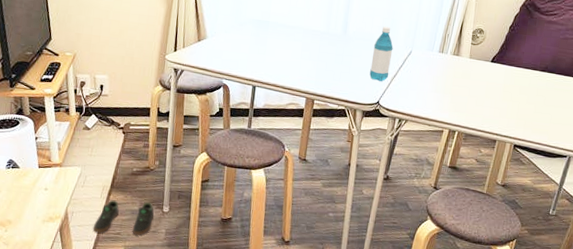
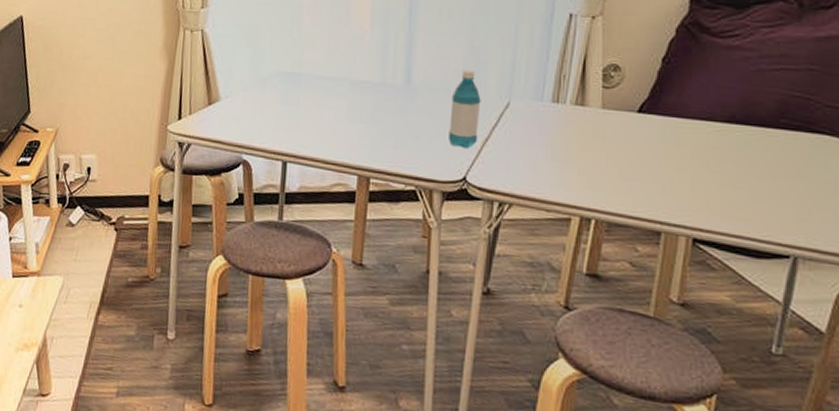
shoe: present [93,200,155,235] -> none [78,321,156,372]

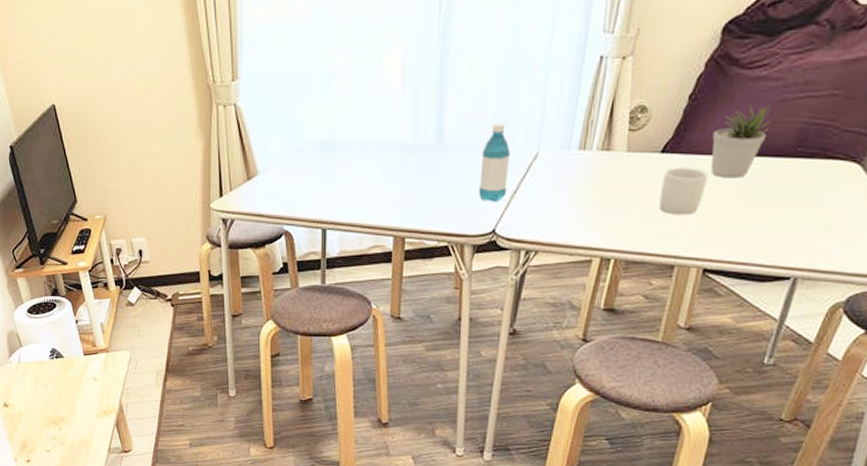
mug: none [639,129,690,179] -> present [658,168,709,215]
potted plant: none [690,74,750,145] -> present [711,106,771,179]

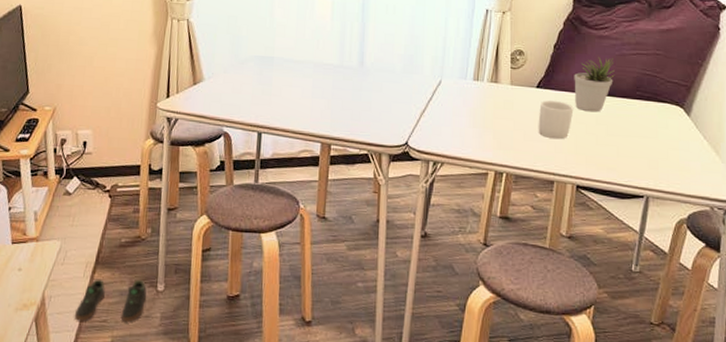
shoe: none [153,386,220,426] -> present [75,279,147,322]
water bottle: present [479,123,511,201] -> none [394,54,419,118]

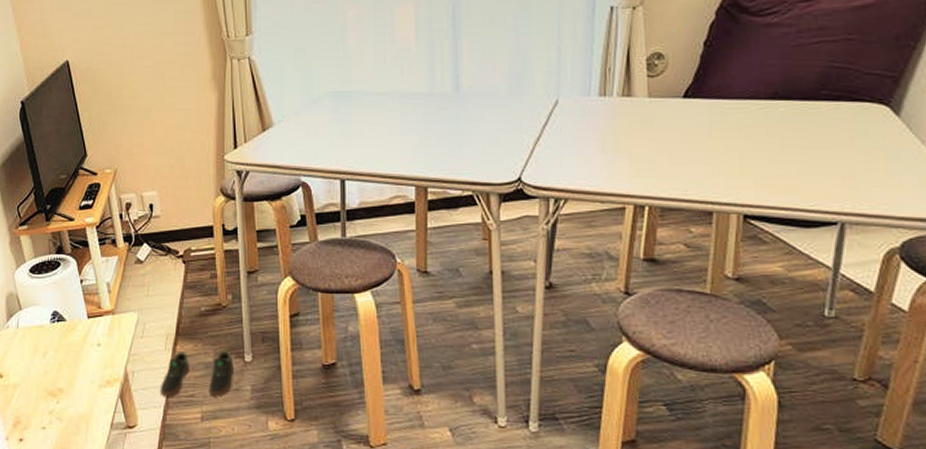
mug: present [538,100,574,140] -> none [687,112,735,160]
potted plant: present [574,57,616,112] -> none [733,51,792,122]

